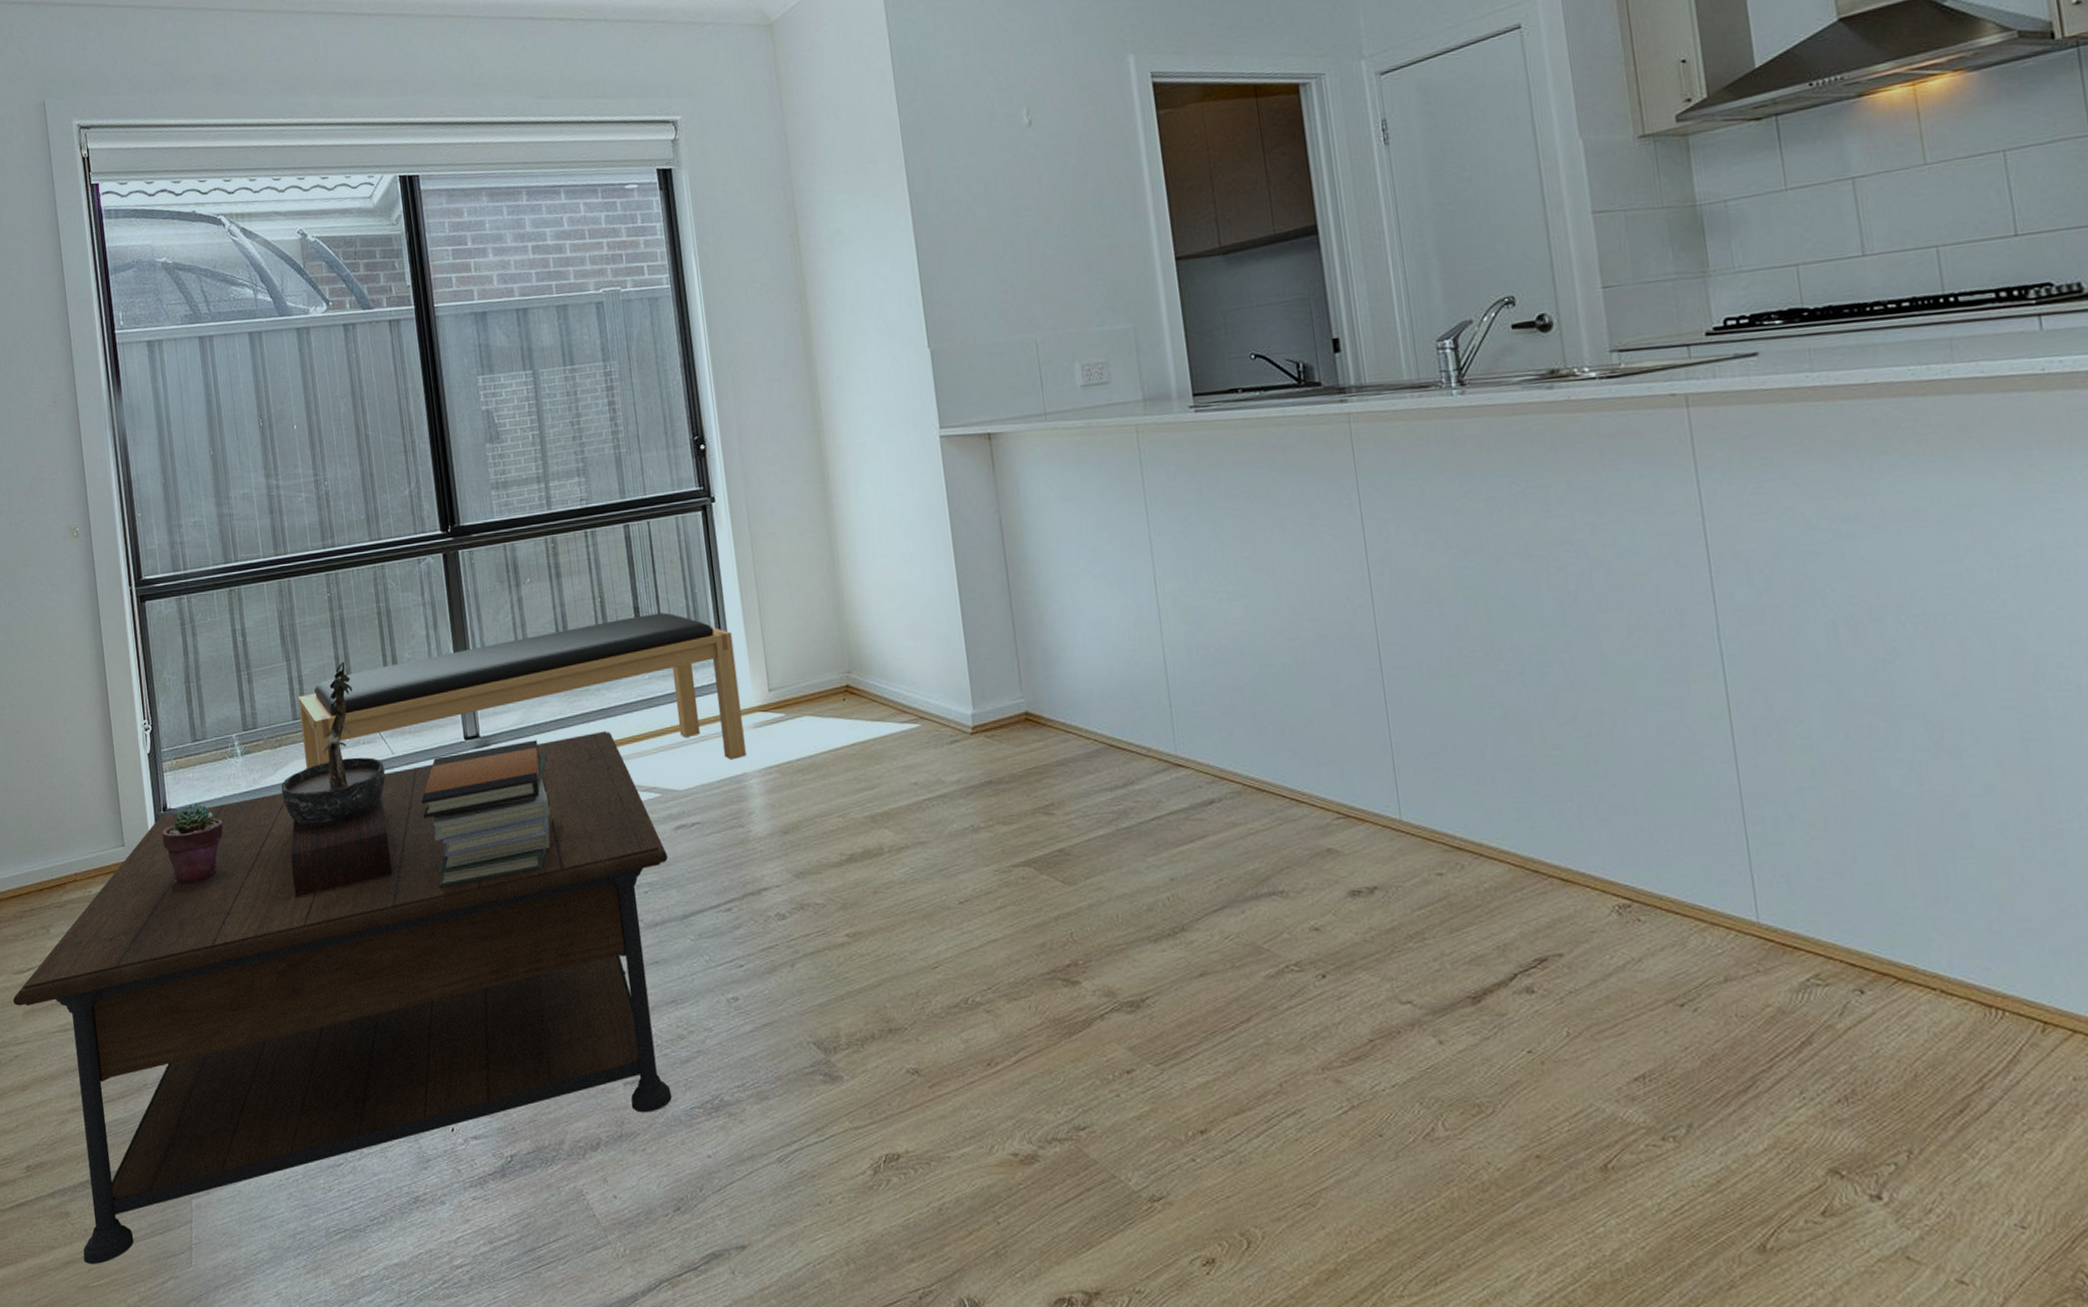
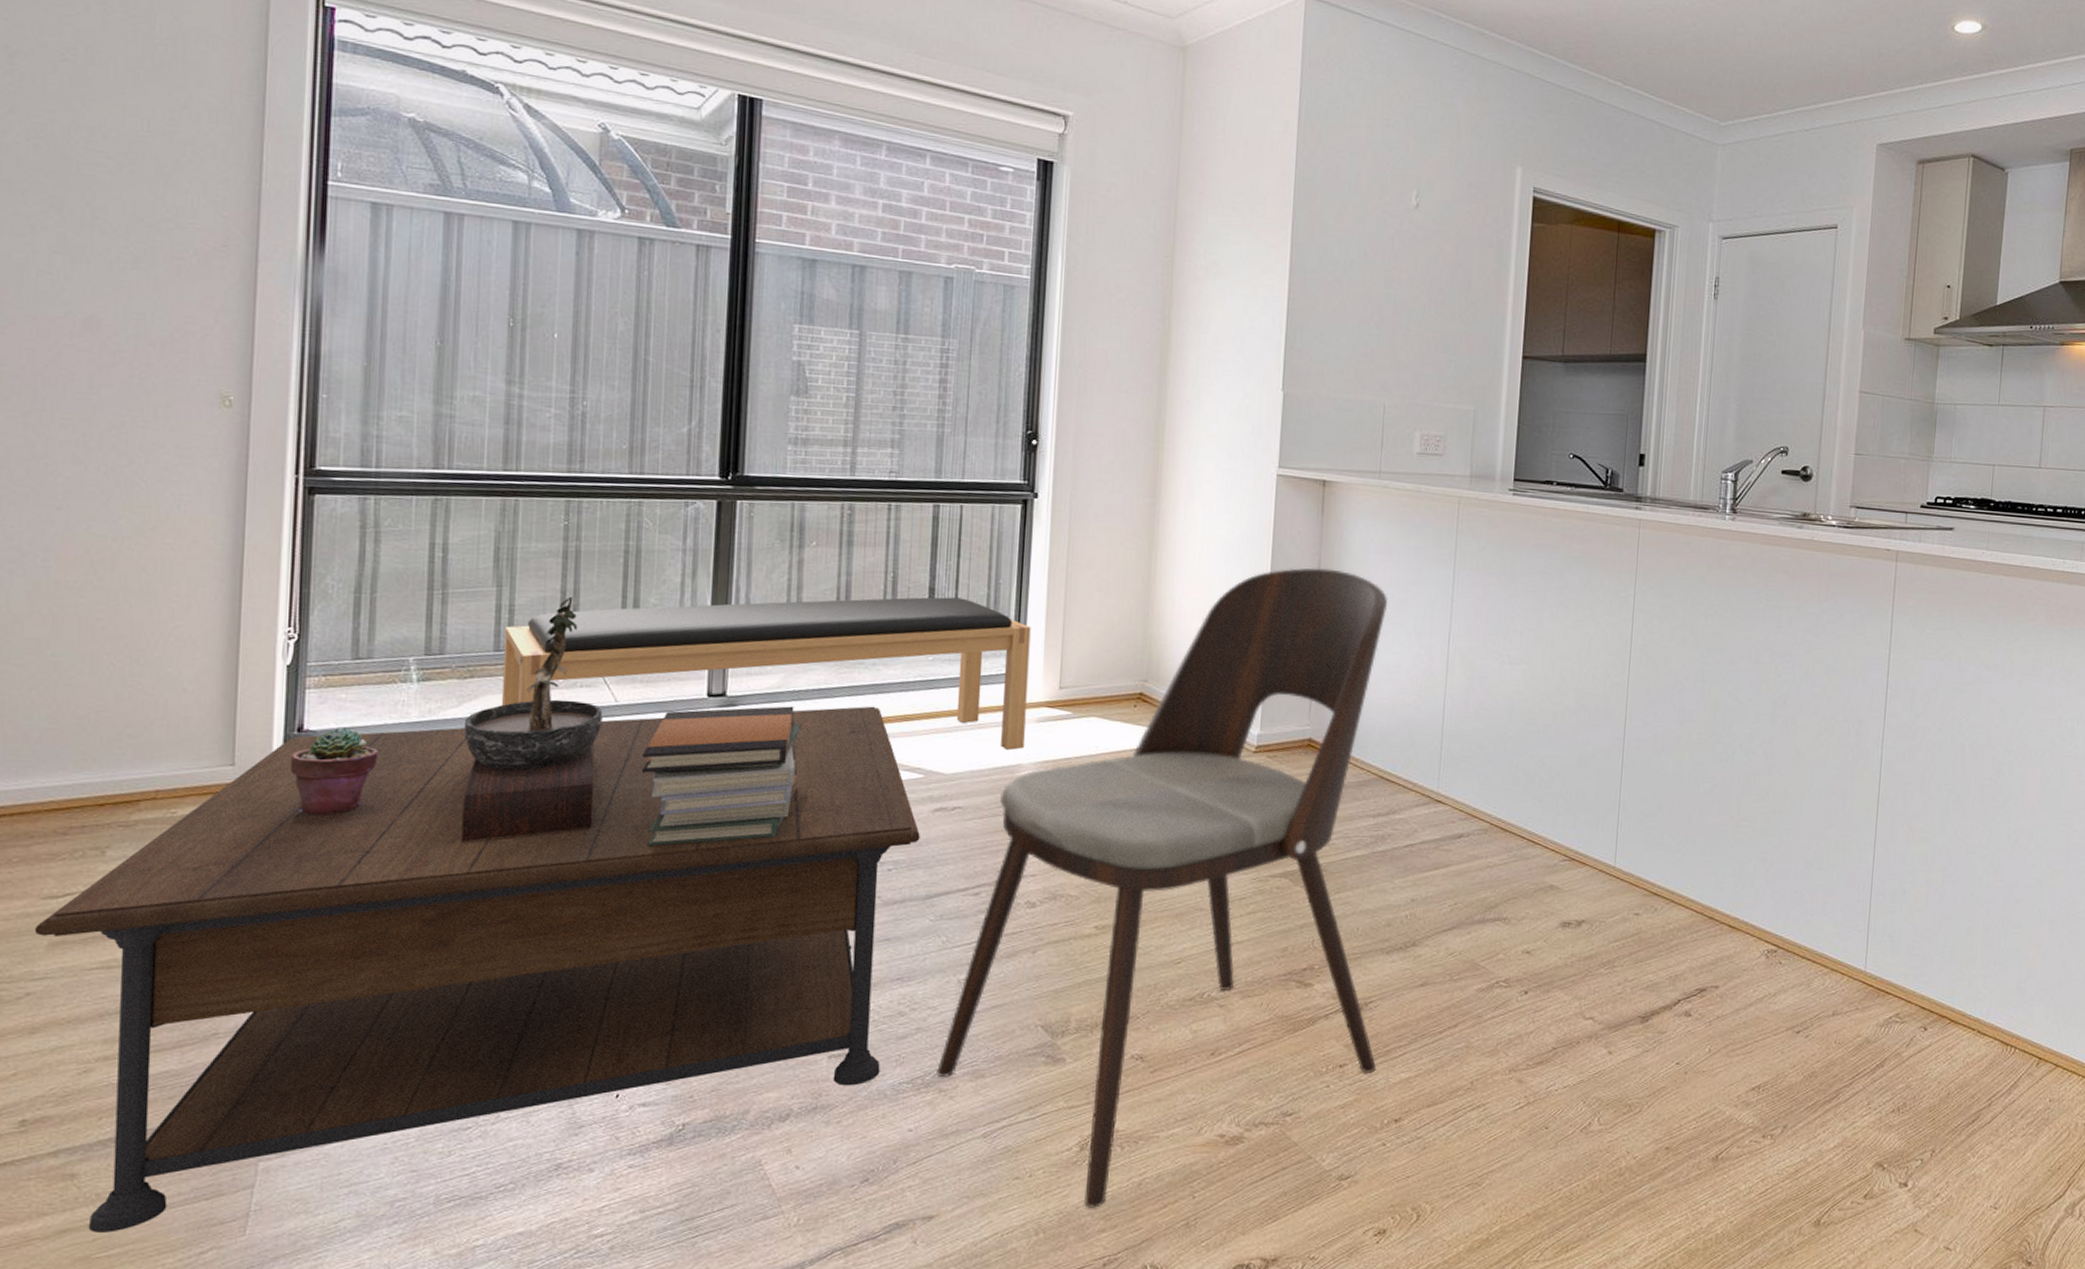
dining chair: none [723,526,1168,1236] -> present [936,568,1387,1208]

